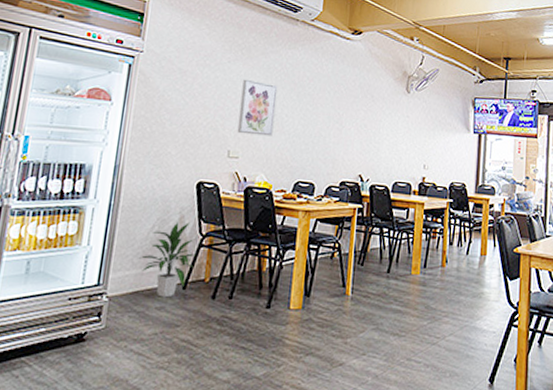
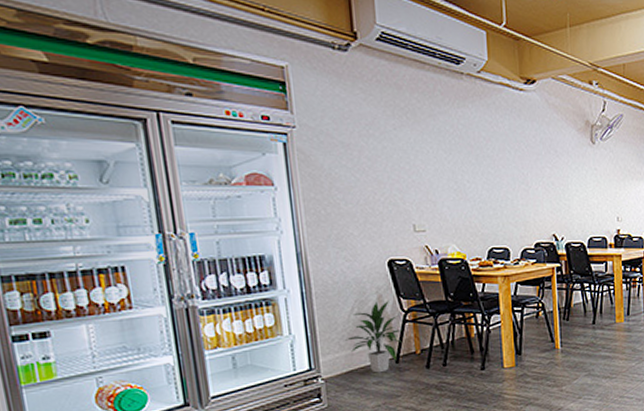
wall art: present [237,79,278,136] -> none [414,146,457,206]

